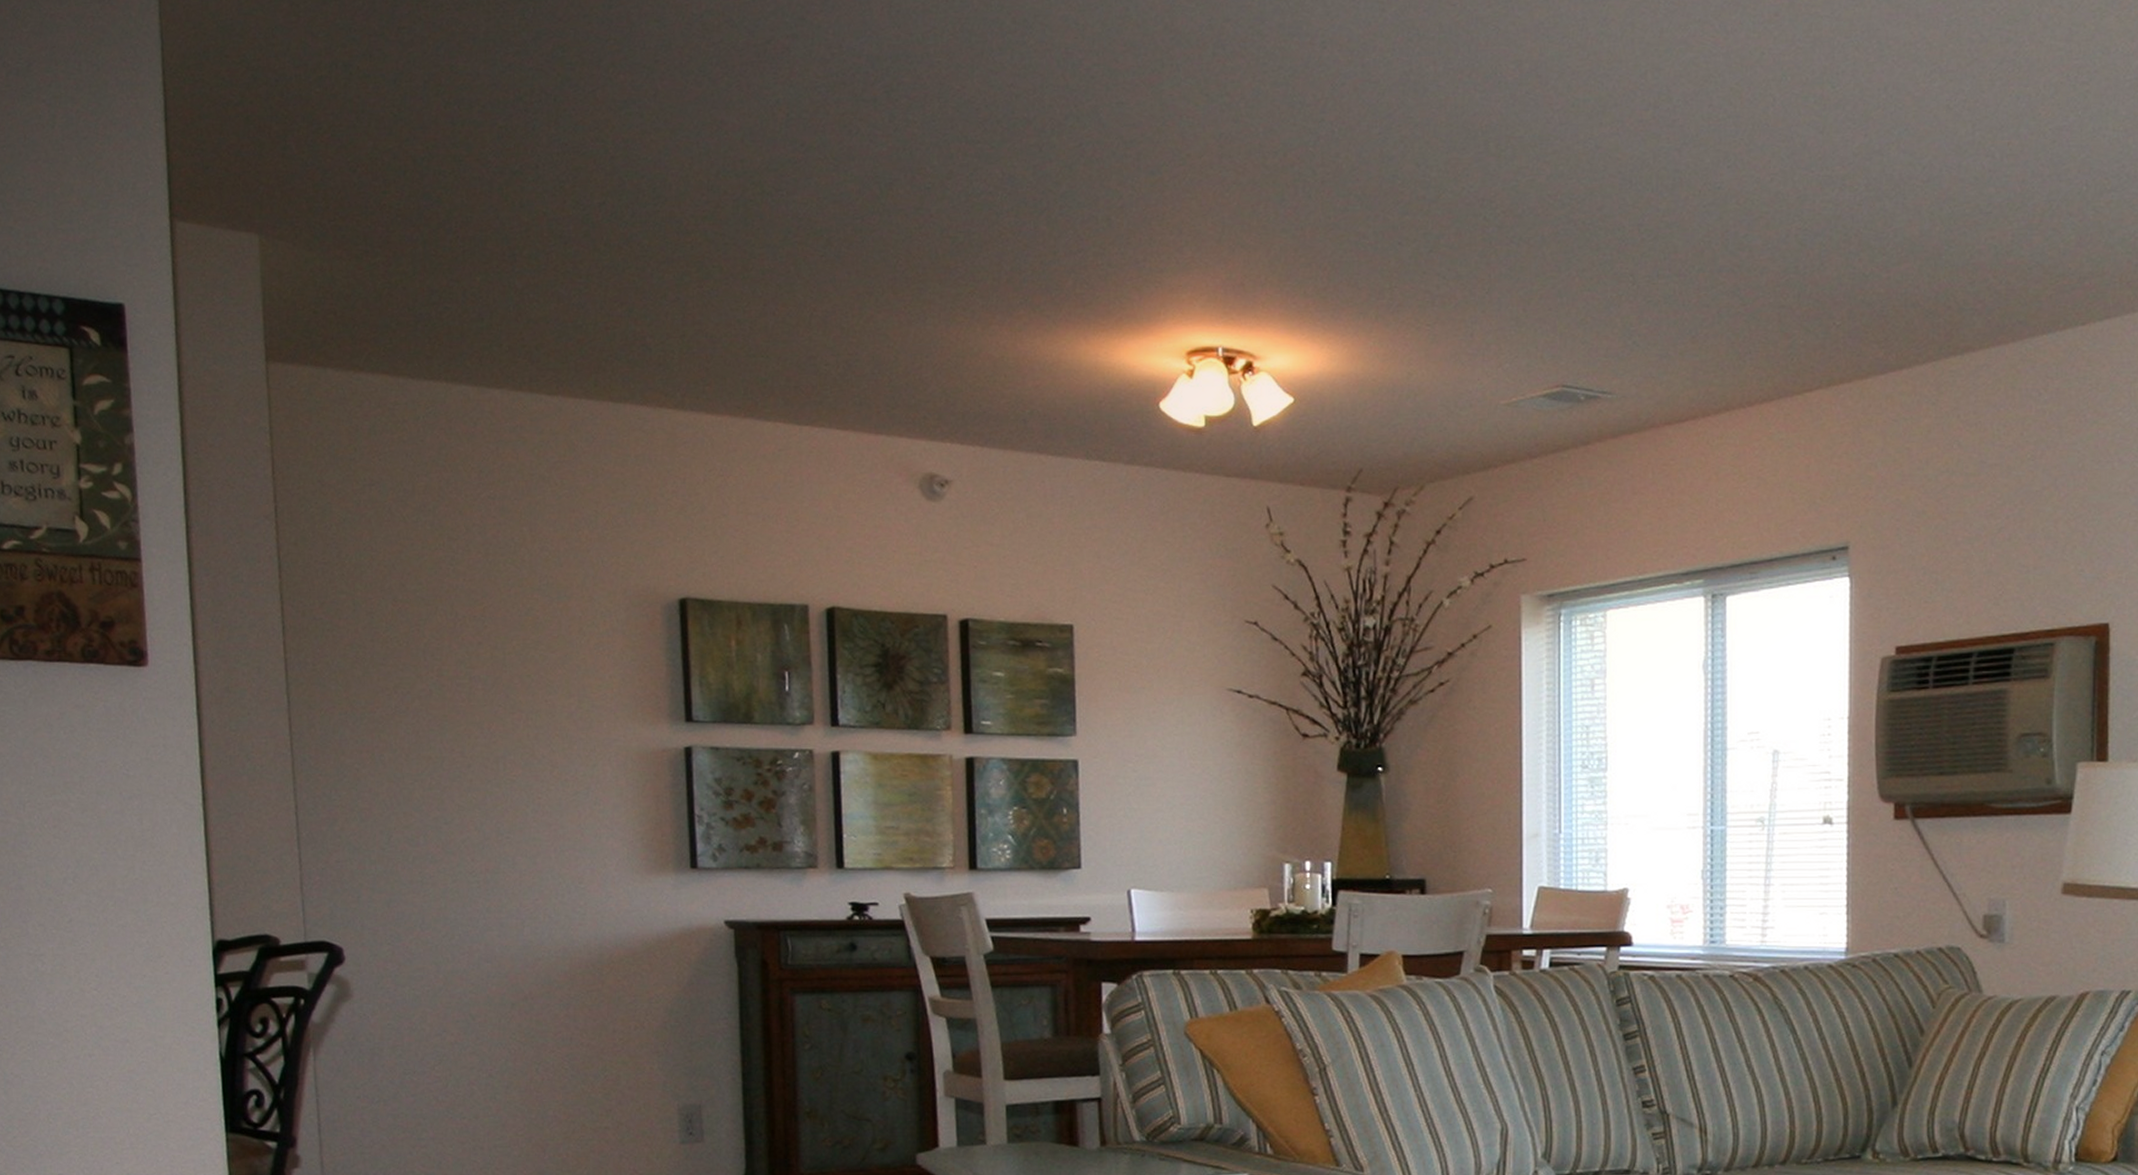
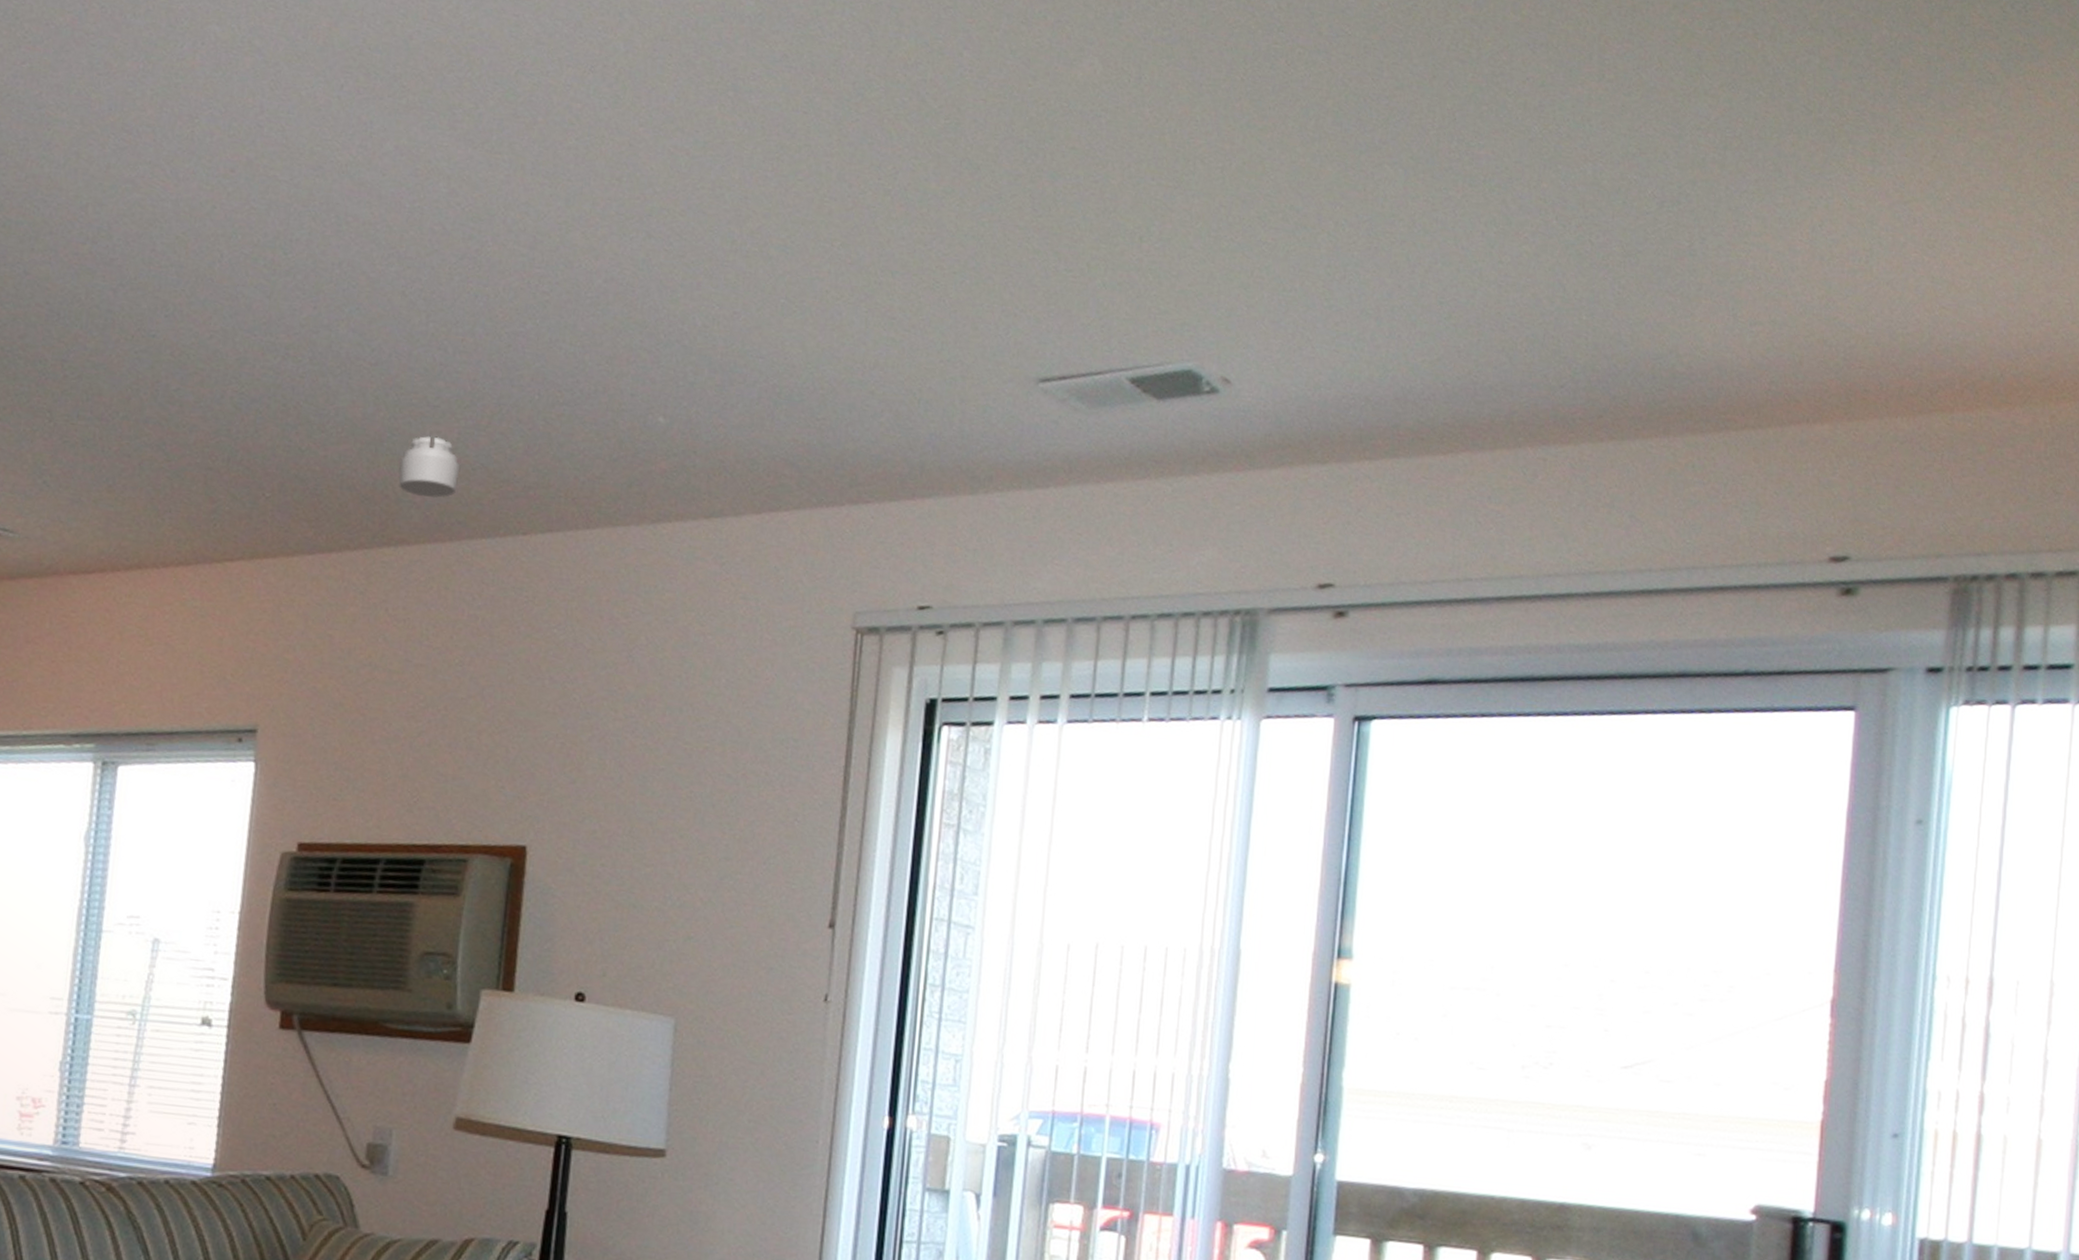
smoke detector: none [1959,243,2017,303] -> present [398,436,461,499]

